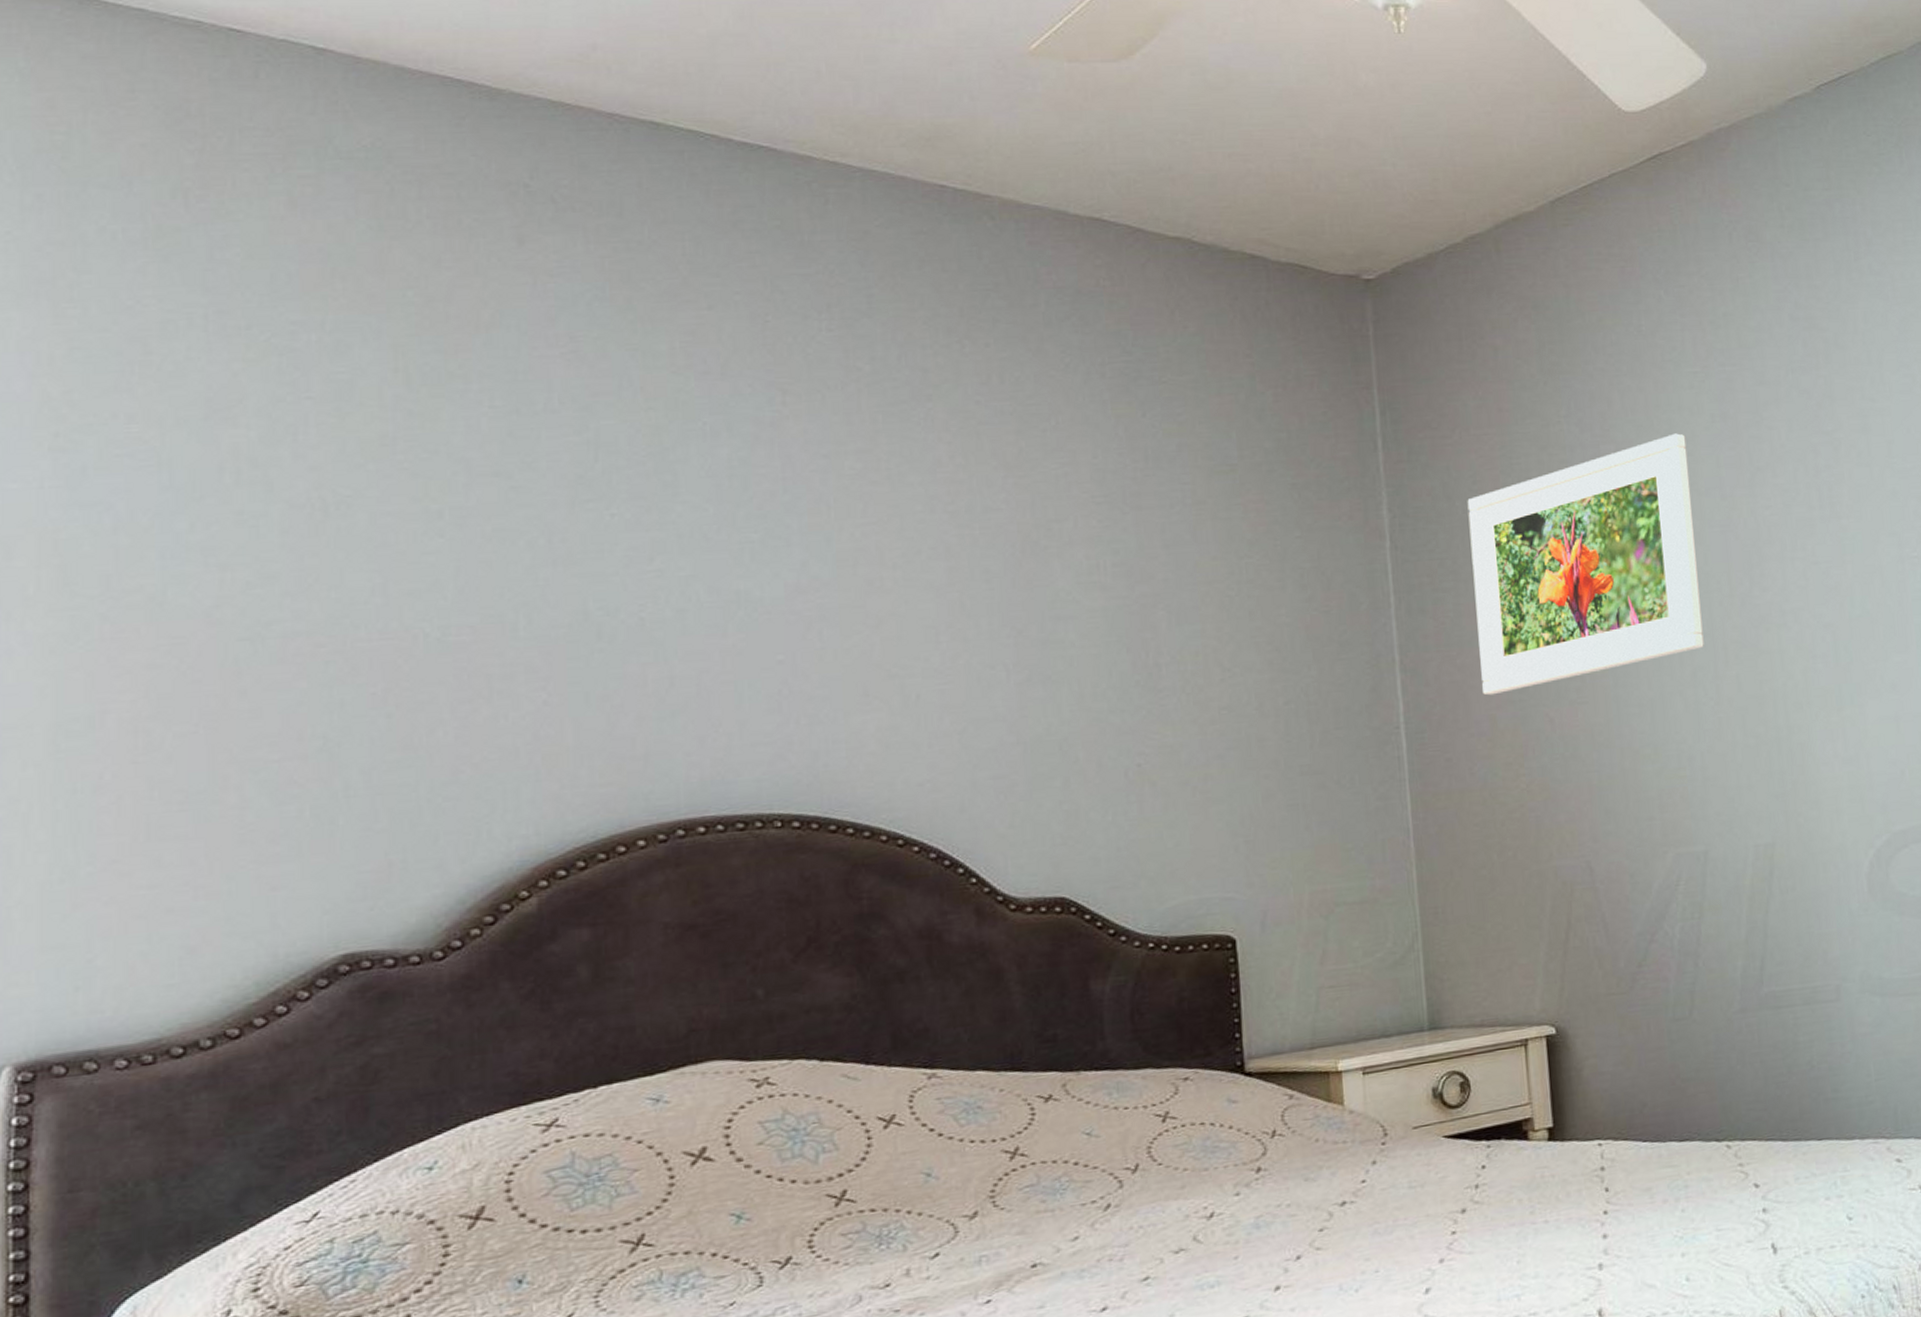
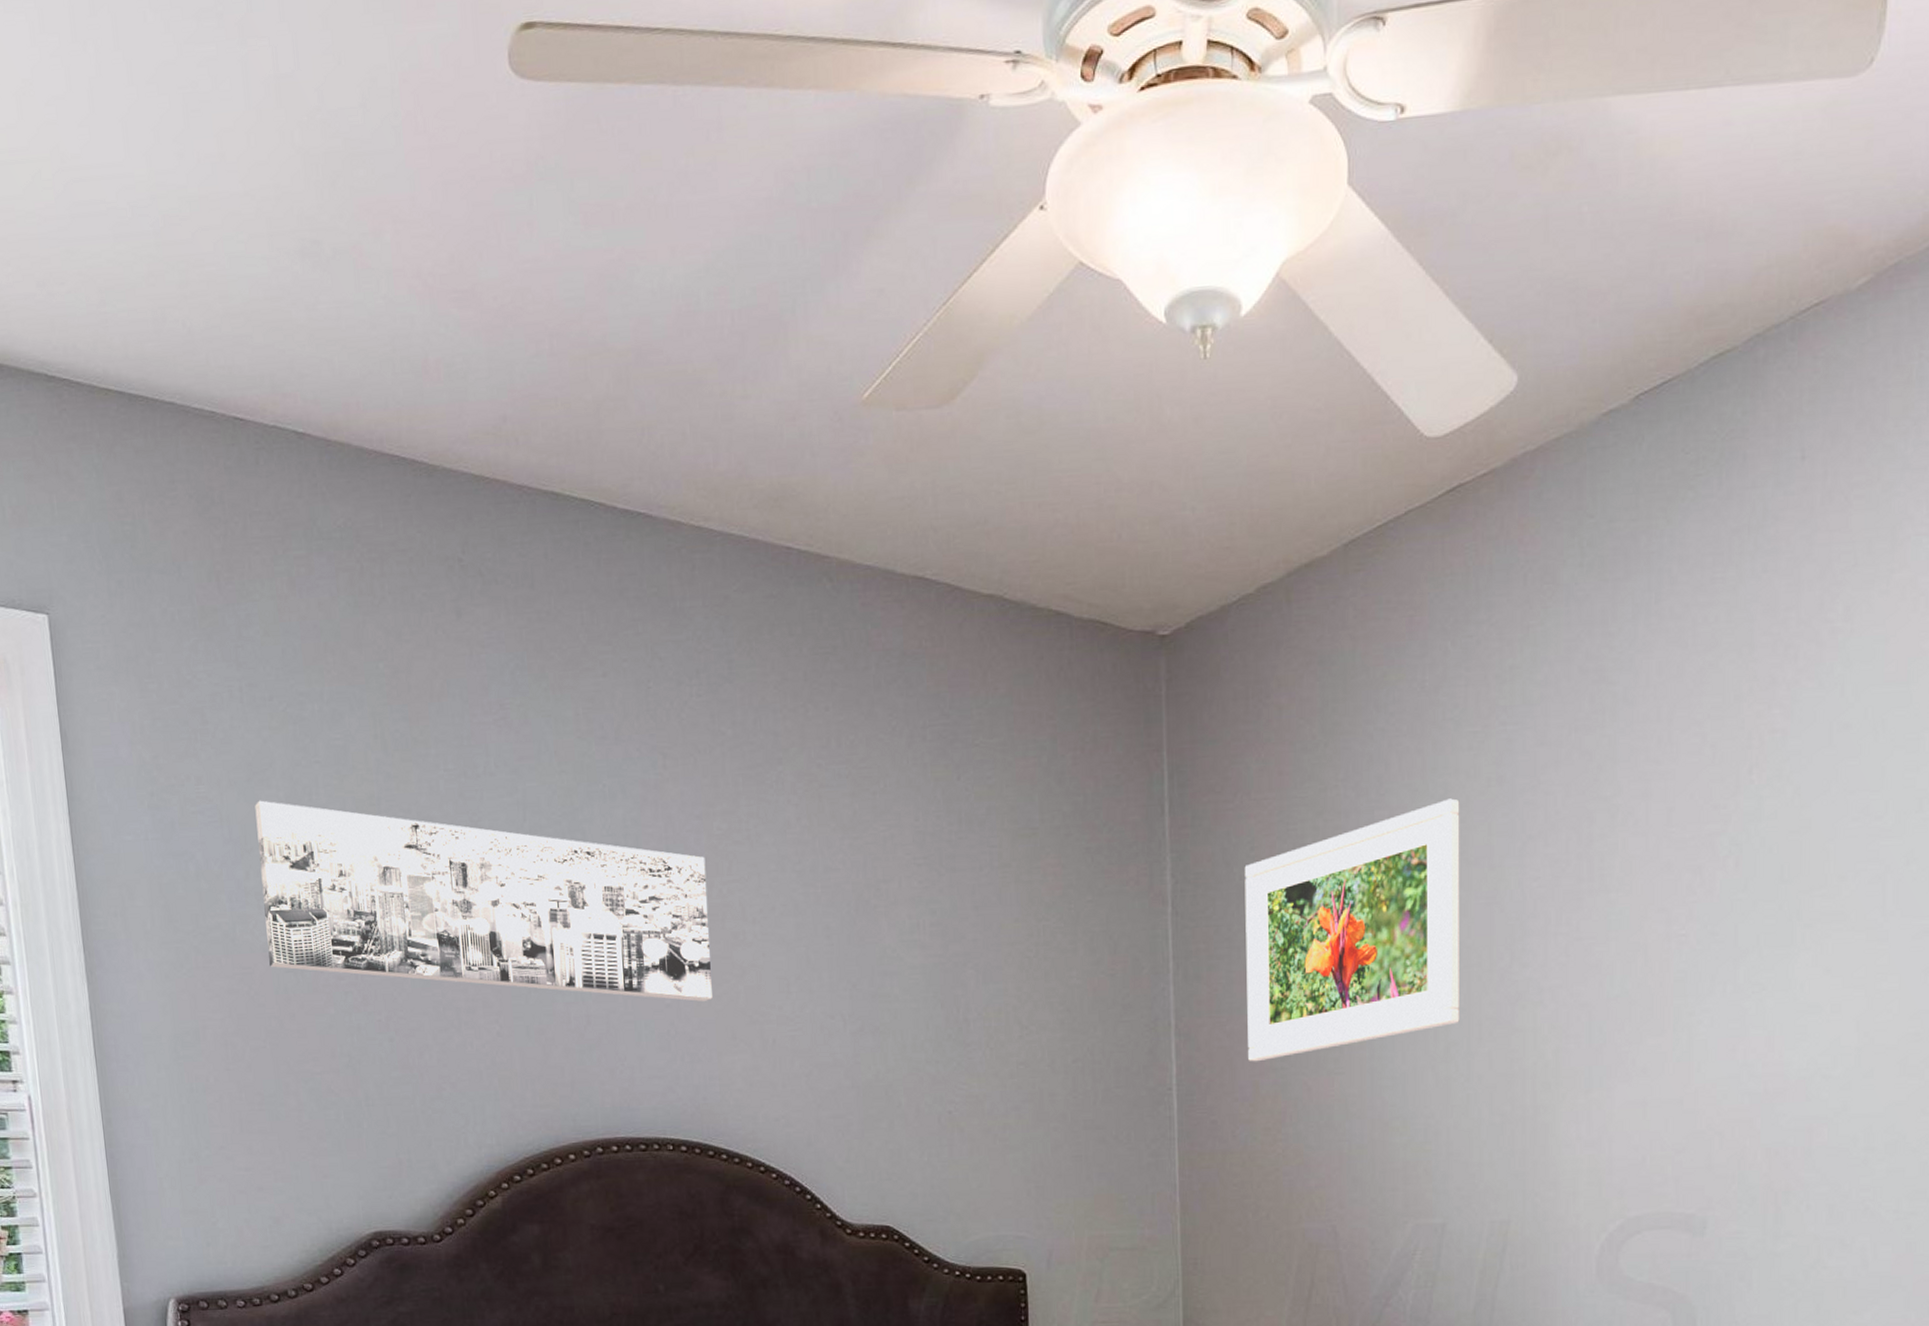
wall art: none [212,441,839,656] -> present [255,800,712,1002]

